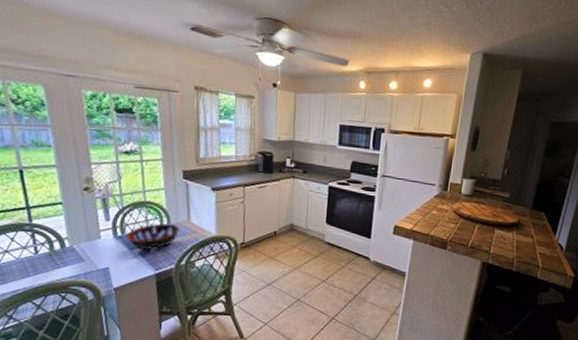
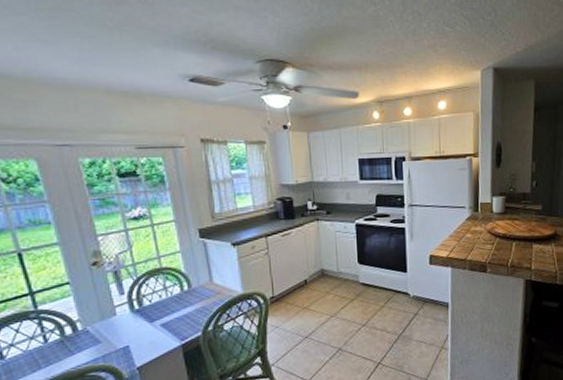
decorative bowl: present [125,223,179,251] -> none [144,288,202,321]

